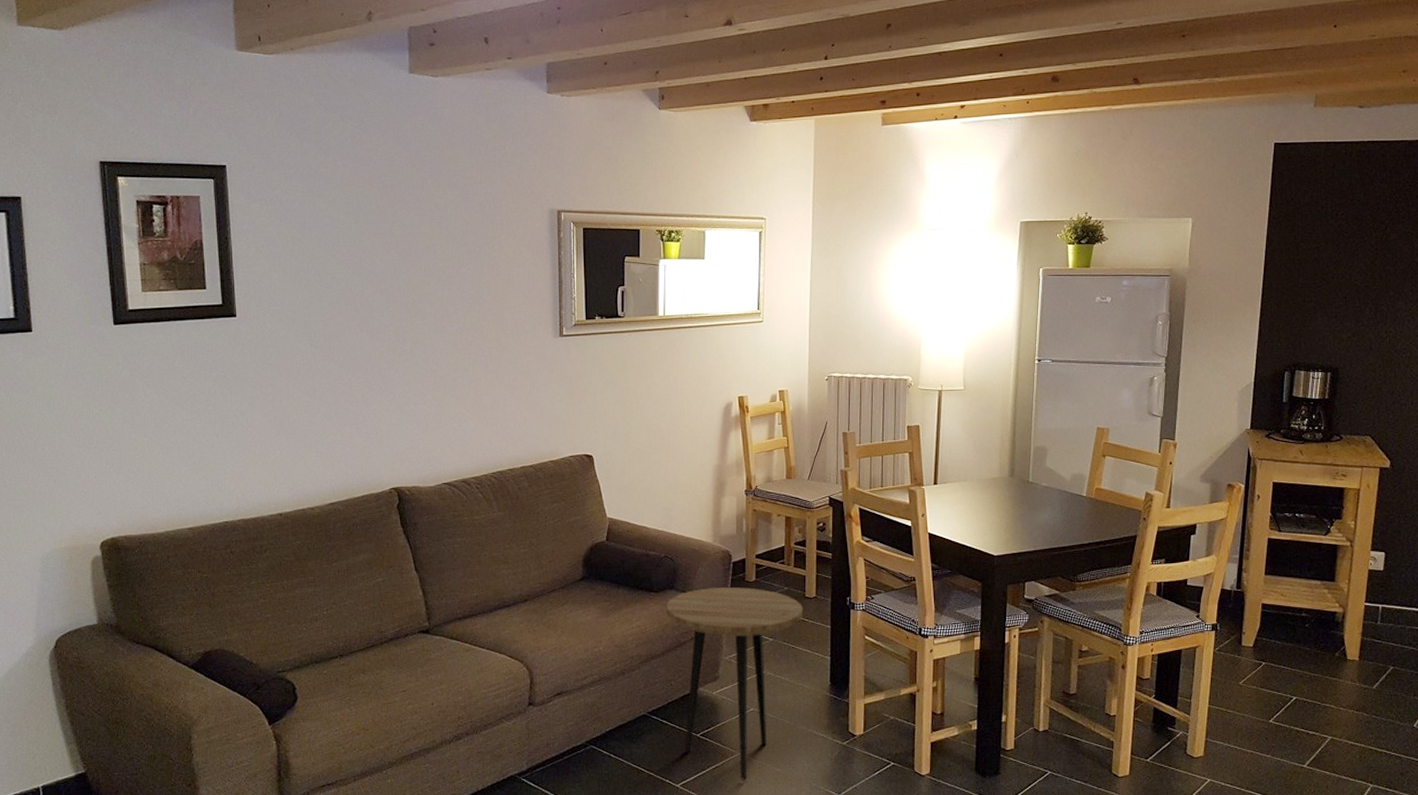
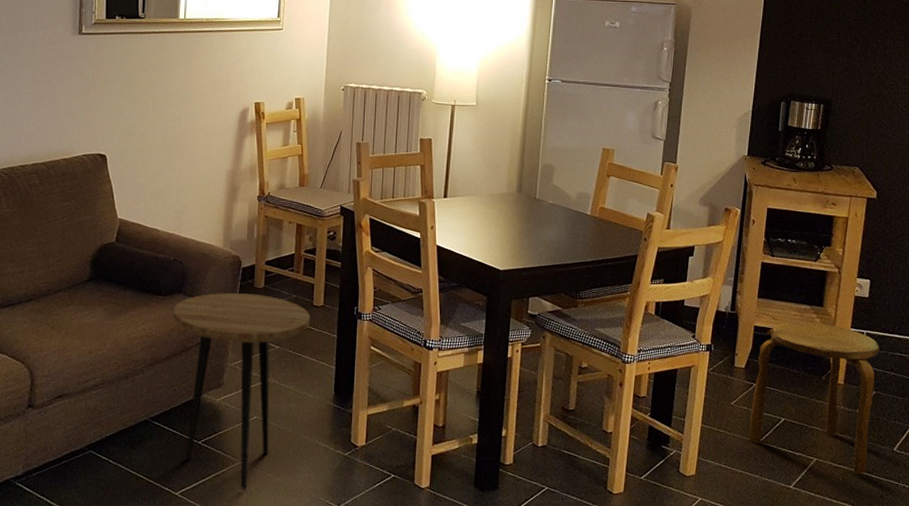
stool: none [1259,598,1397,751] -> present [749,321,880,474]

